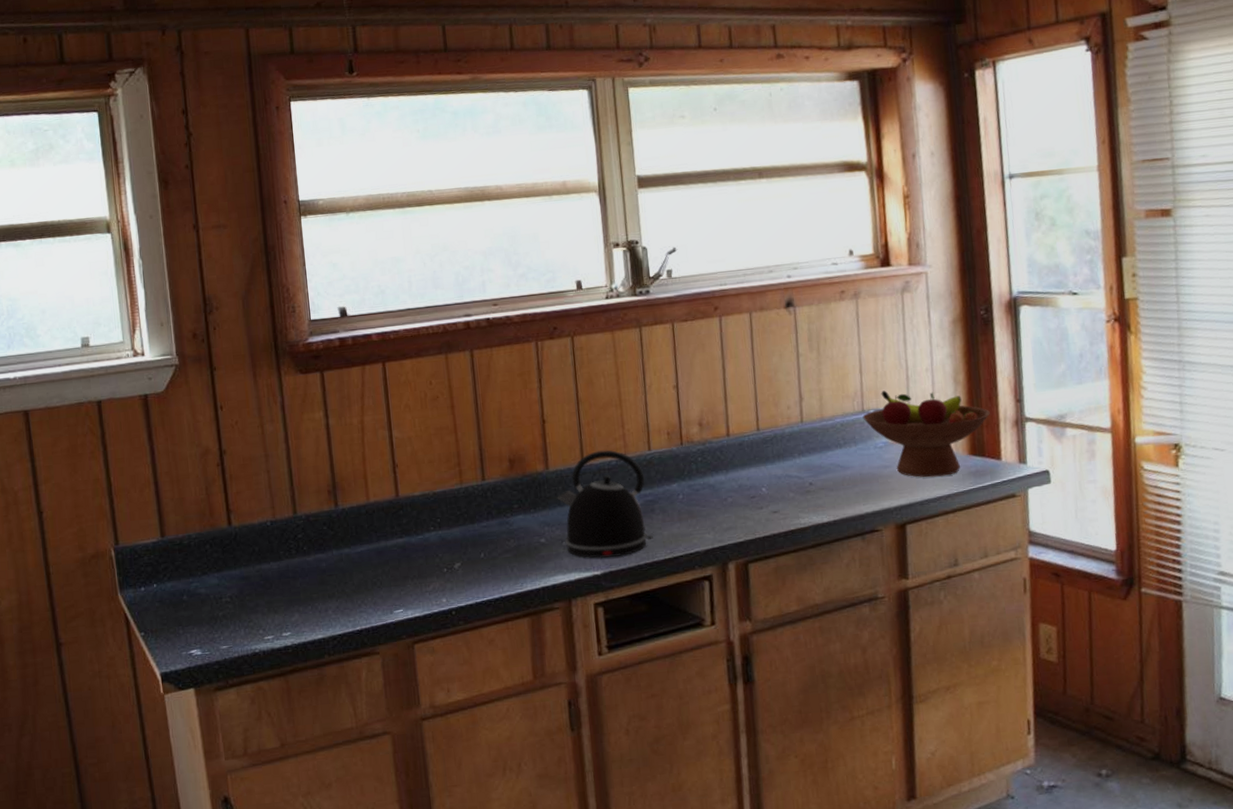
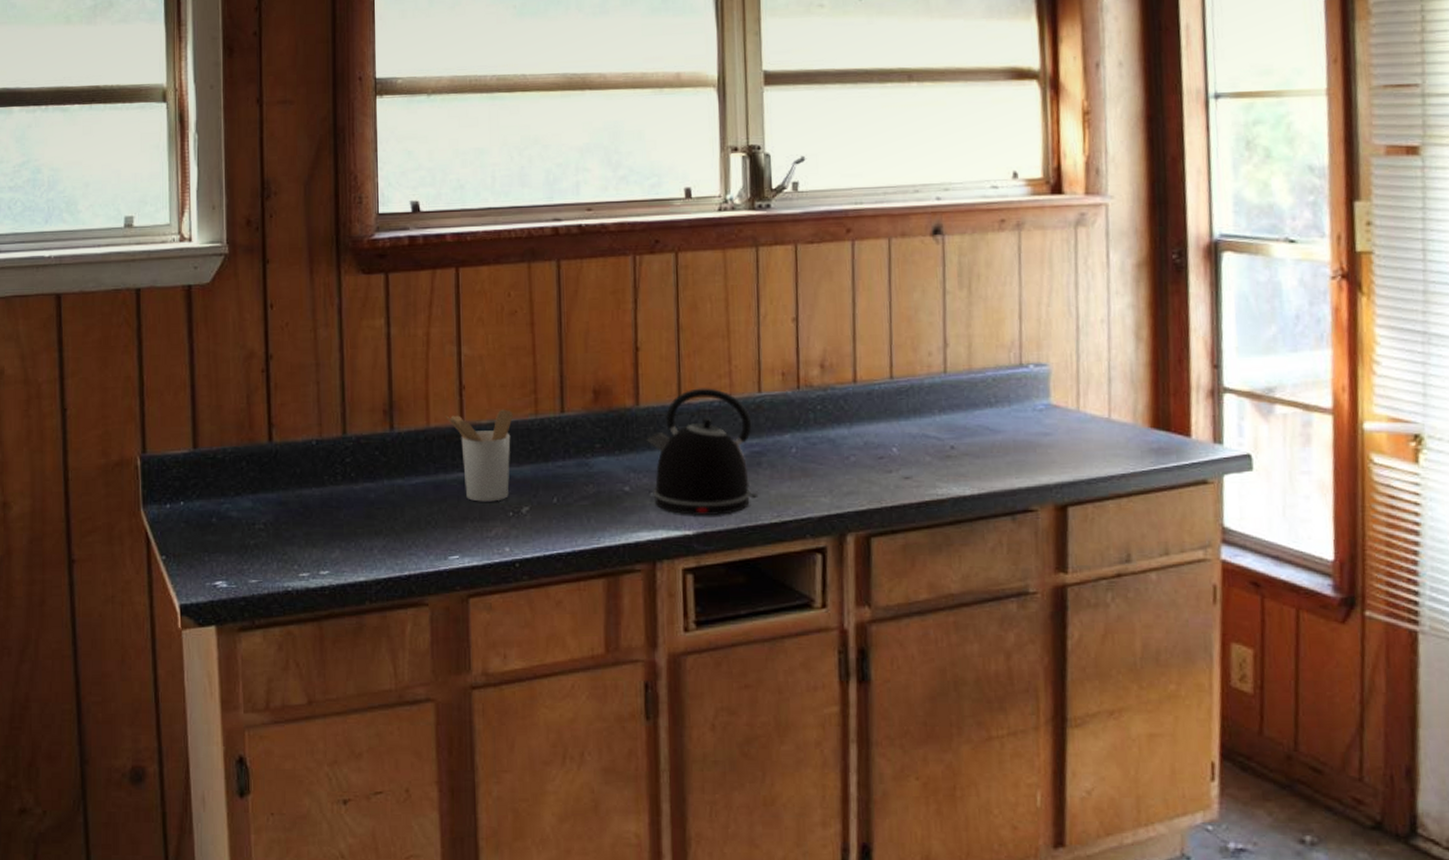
utensil holder: none [382,481,442,562] -> present [445,409,513,502]
fruit bowl: present [862,390,990,478] -> none [1020,342,1179,451]

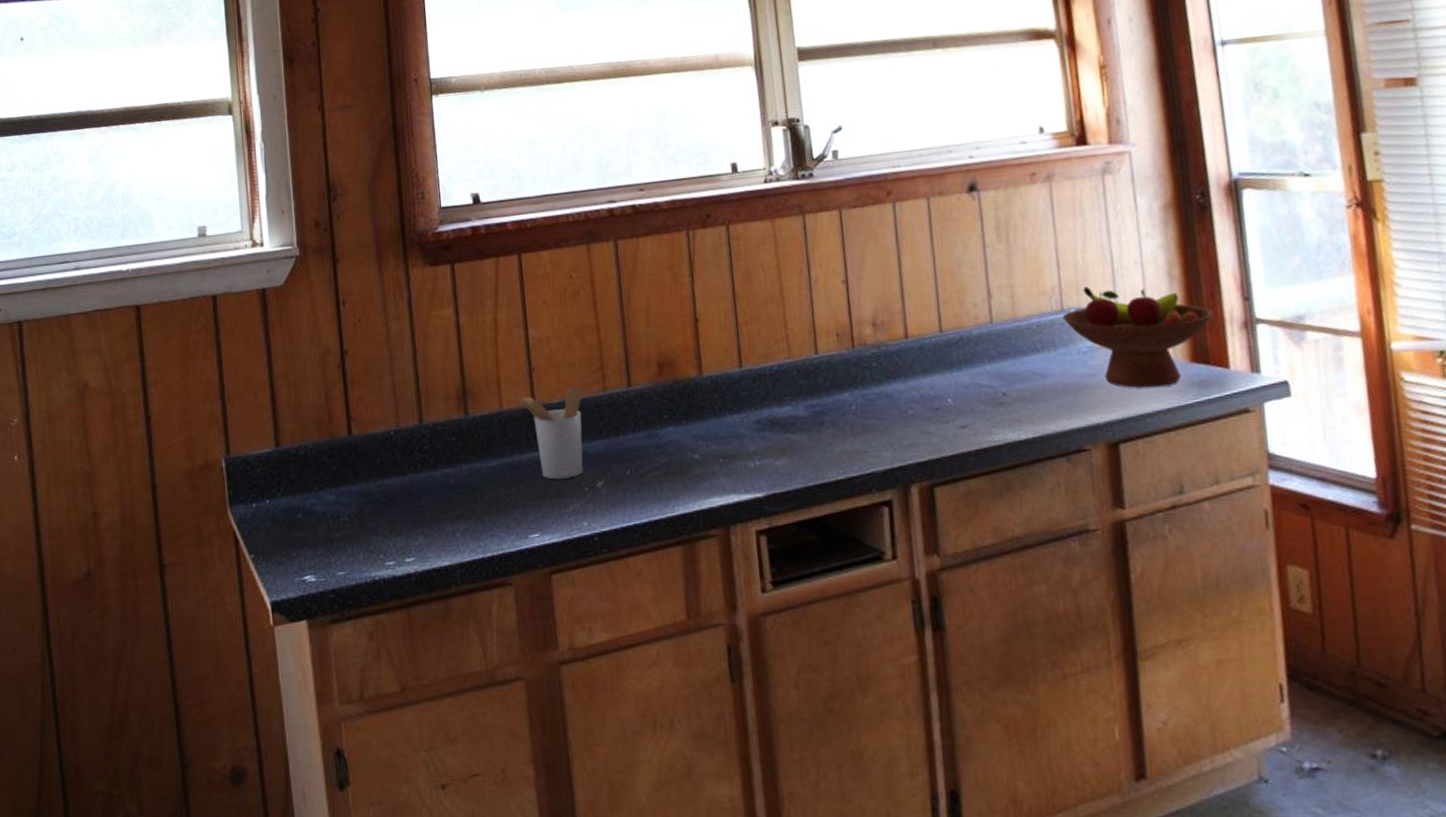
kettle: present [647,388,758,517] -> none [712,353,823,479]
fruit bowl: none [1020,342,1179,451] -> present [1062,286,1213,389]

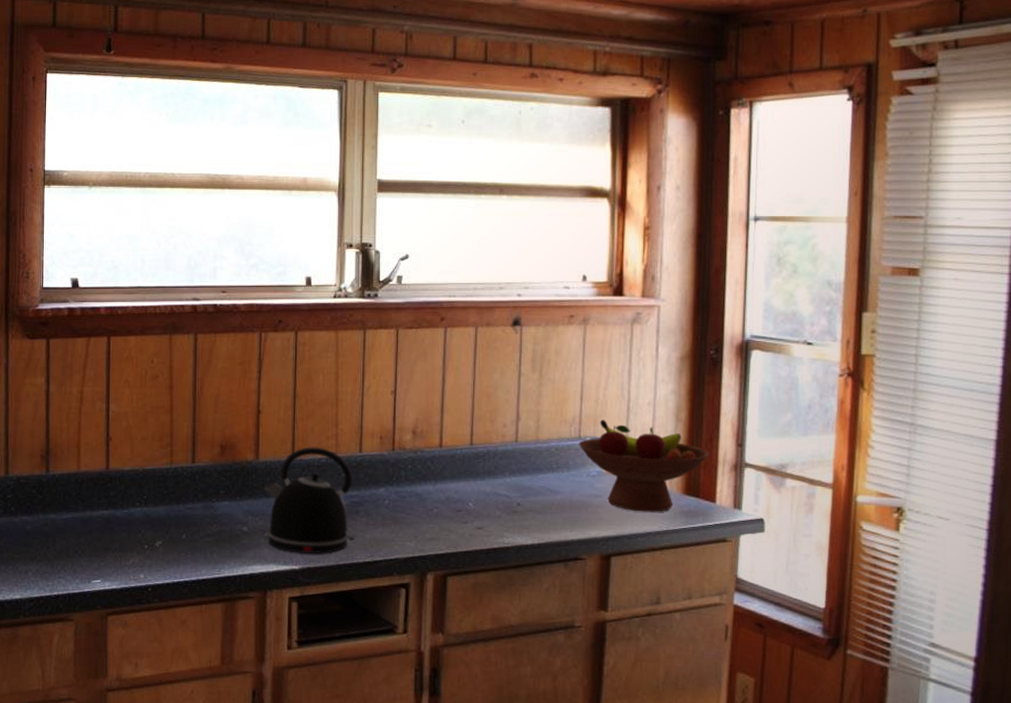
utensil holder: present [517,387,583,480] -> none [93,458,151,536]
kettle: none [712,353,823,479] -> present [264,447,355,554]

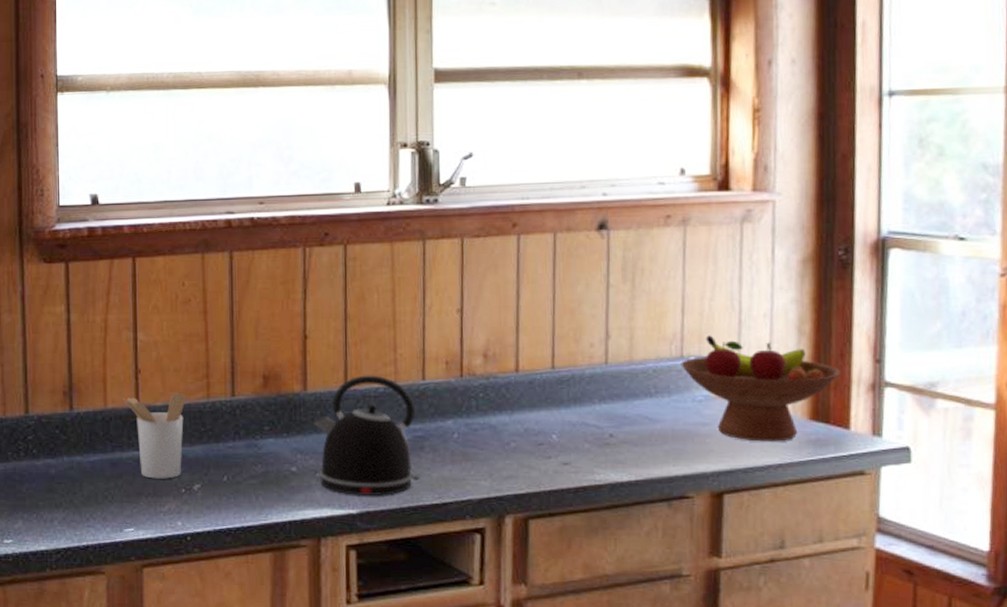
utensil holder: none [93,458,151,536] -> present [121,392,186,479]

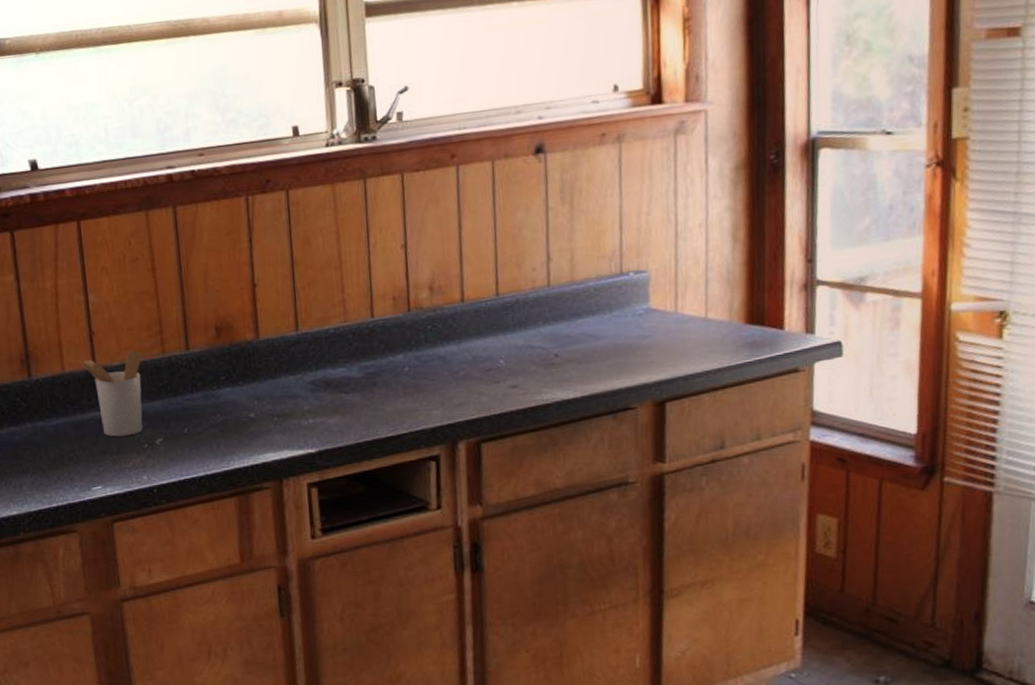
kettle: present [314,375,420,496] -> none [268,317,374,436]
fruit bowl: present [680,335,840,442] -> none [620,249,774,350]

